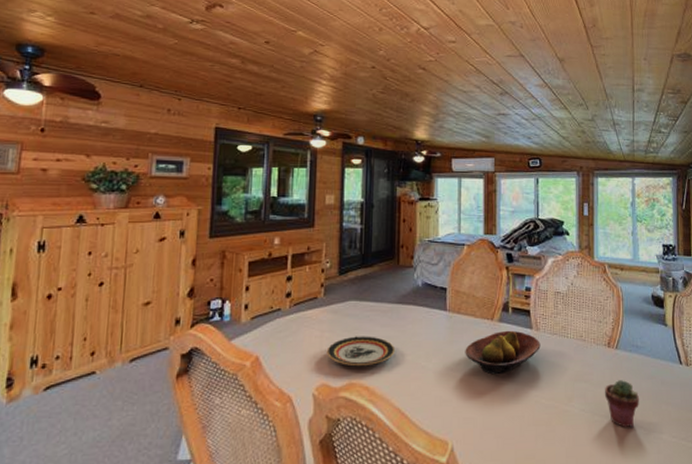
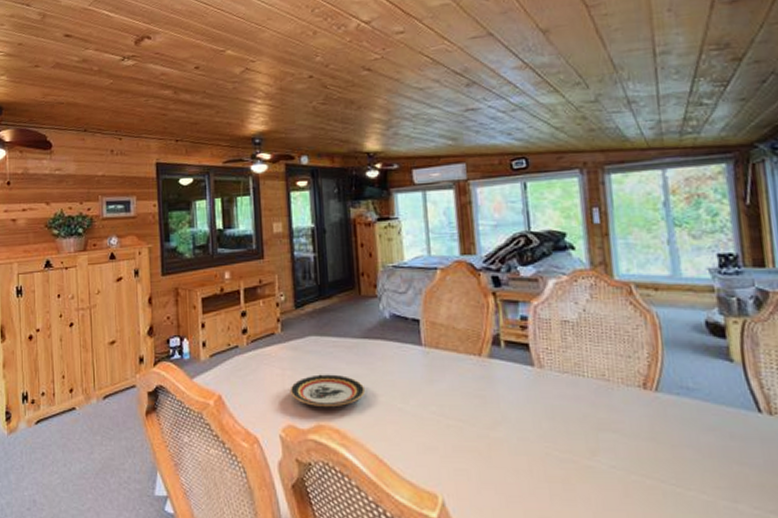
fruit bowl: present [465,330,541,375] -> none [448,367,547,420]
potted succulent: present [605,380,639,428] -> none [643,431,697,493]

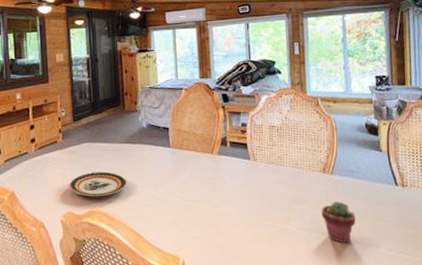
potted succulent: none [643,431,697,493] -> present [322,201,356,244]

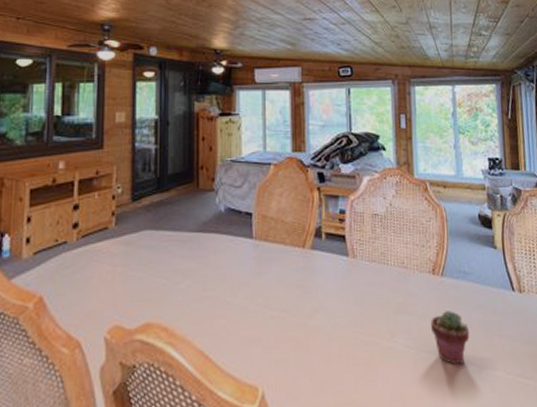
plate: present [69,171,128,197] -> none [119,269,197,305]

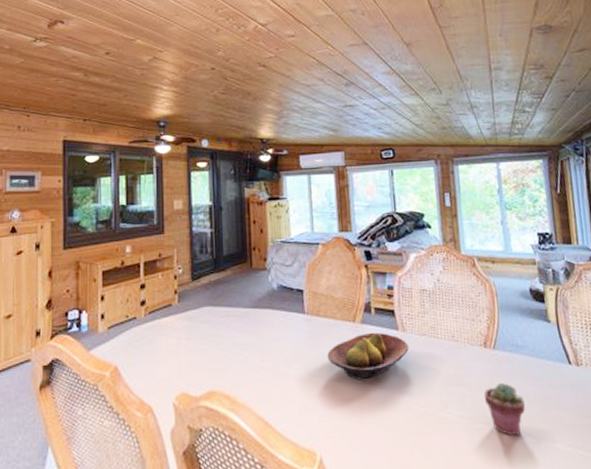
fruit bowl: none [274,258,358,310] -> present [327,332,409,380]

